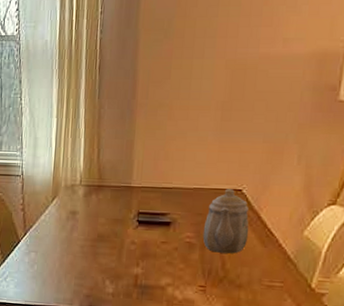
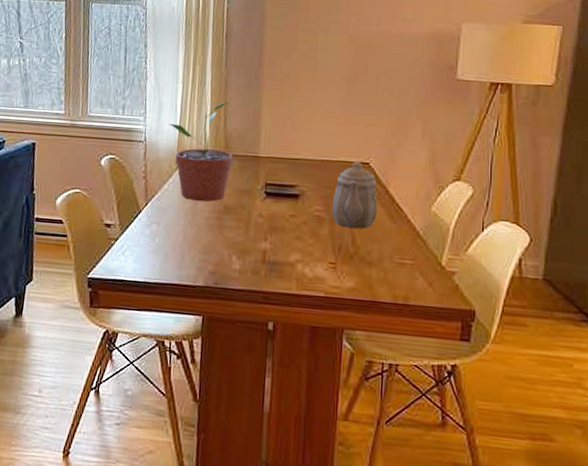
potted plant: none [43,134,107,231] -> present [168,102,234,202]

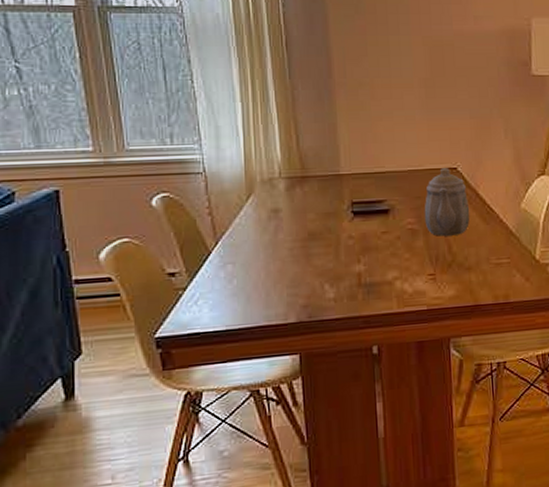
potted plant: present [168,102,234,202] -> none [230,118,313,232]

